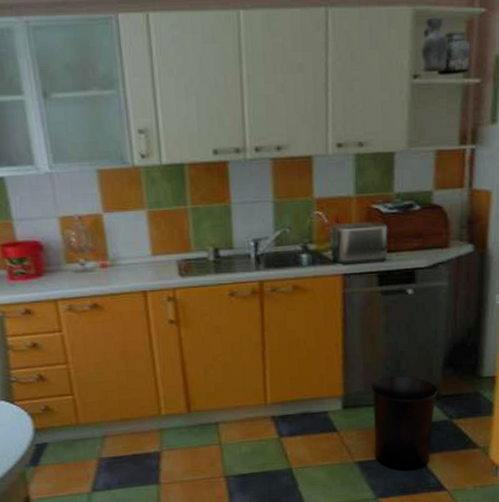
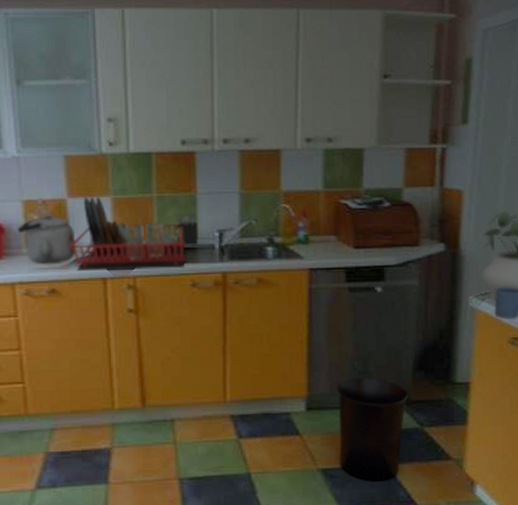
kettle: none [55,230,114,281] -> present [17,214,76,265]
dish rack: none [108,210,235,286] -> present [69,196,199,272]
toaster: present [331,221,390,266] -> none [297,216,359,260]
ceramic jug: present [421,16,448,73] -> none [391,20,418,73]
jar: present [437,30,471,75] -> none [407,34,441,76]

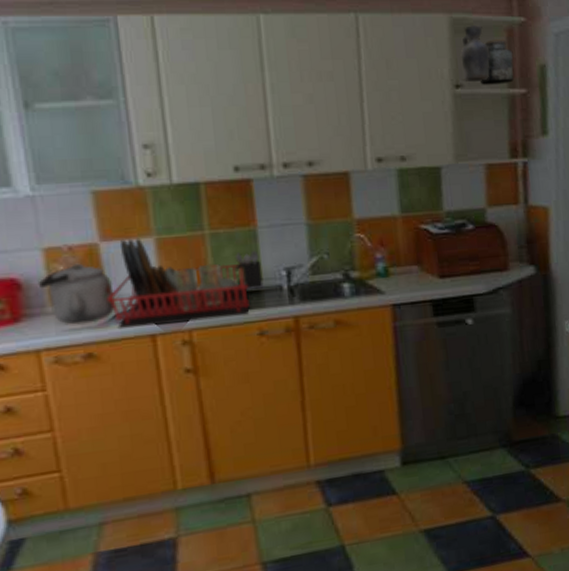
waste bin: present [336,378,408,482] -> none [433,420,510,537]
ceramic jug: none [391,20,418,73] -> present [460,24,490,83]
jar: none [407,34,441,76] -> present [480,39,515,85]

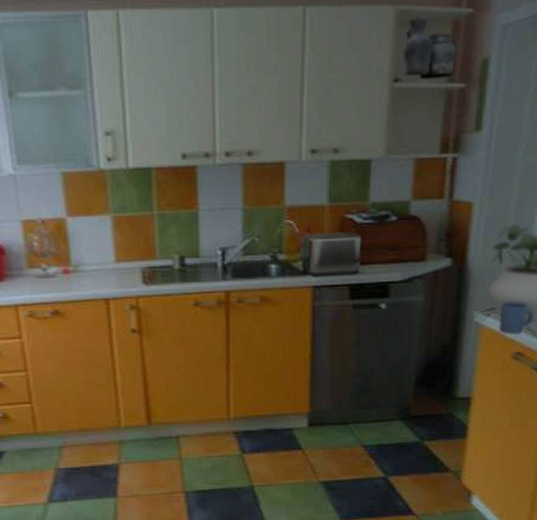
kettle: present [37,263,114,326] -> none [17,234,77,286]
dish rack: present [107,238,264,330] -> none [71,215,201,293]
toaster: none [375,243,442,295] -> present [302,231,364,278]

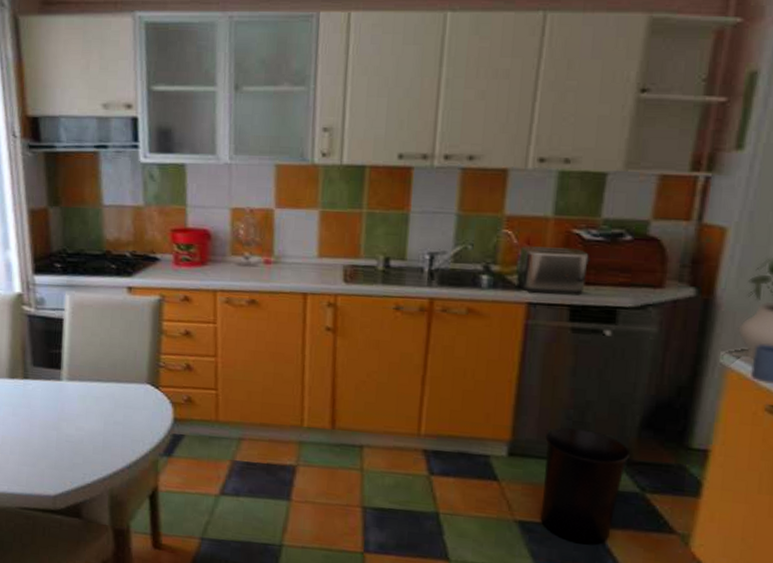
waste bin: none [339,394,409,493] -> present [540,428,630,545]
ceramic jug: present [403,16,432,77] -> none [653,24,689,88]
jar: present [419,32,456,79] -> none [671,42,719,91]

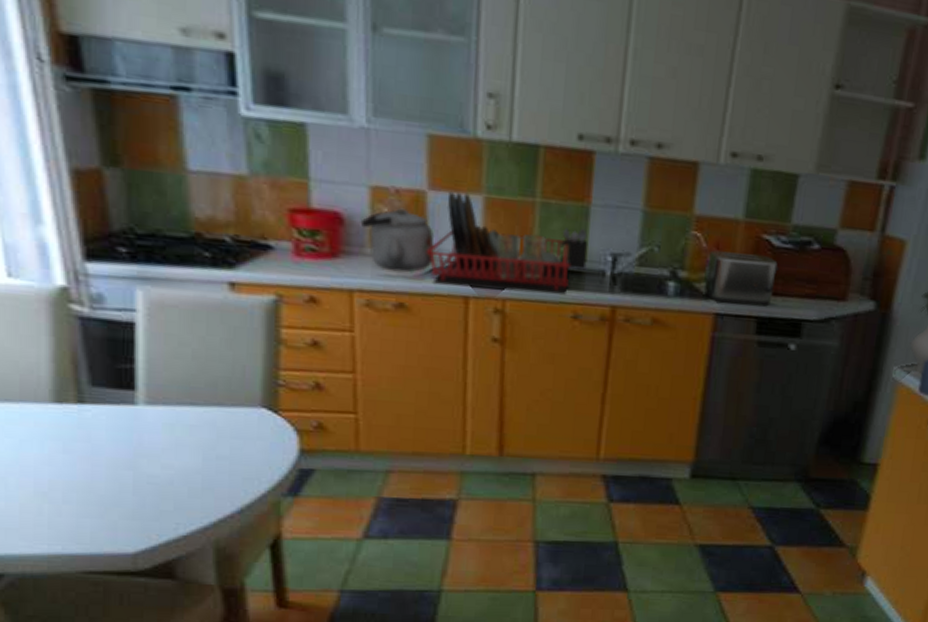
kettle: none [223,224,280,276] -> present [360,208,435,273]
dish rack: none [273,208,408,291] -> present [426,191,589,296]
waste bin: present [540,428,630,545] -> none [720,446,808,564]

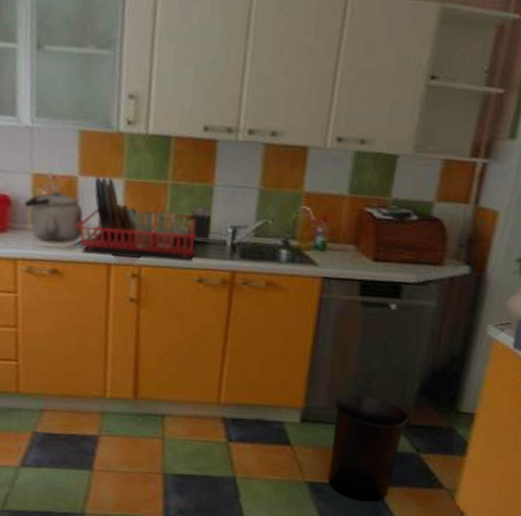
toaster: present [704,250,780,307] -> none [313,222,381,271]
waste bin: none [720,446,808,564] -> present [328,395,408,502]

